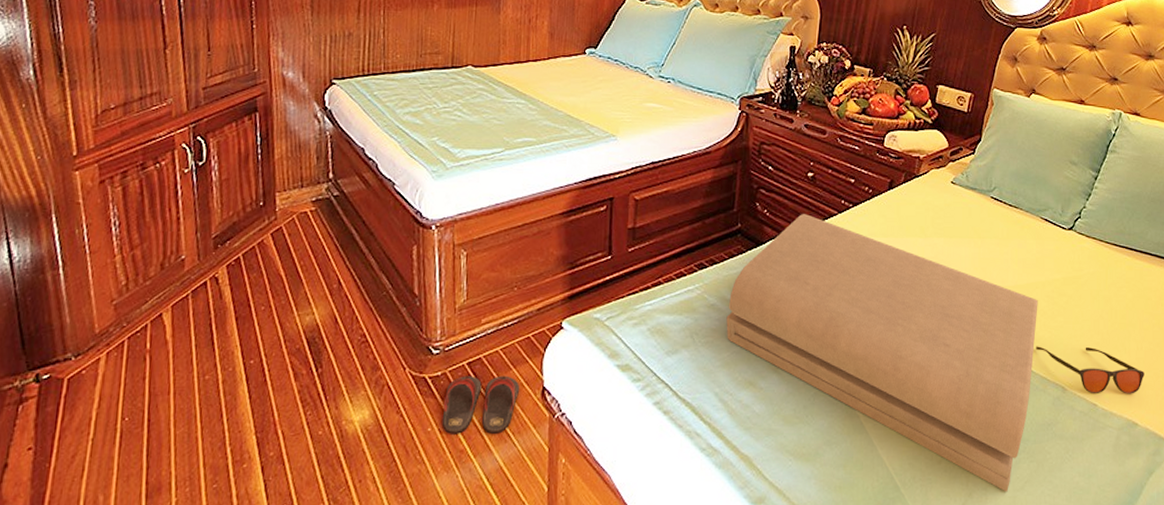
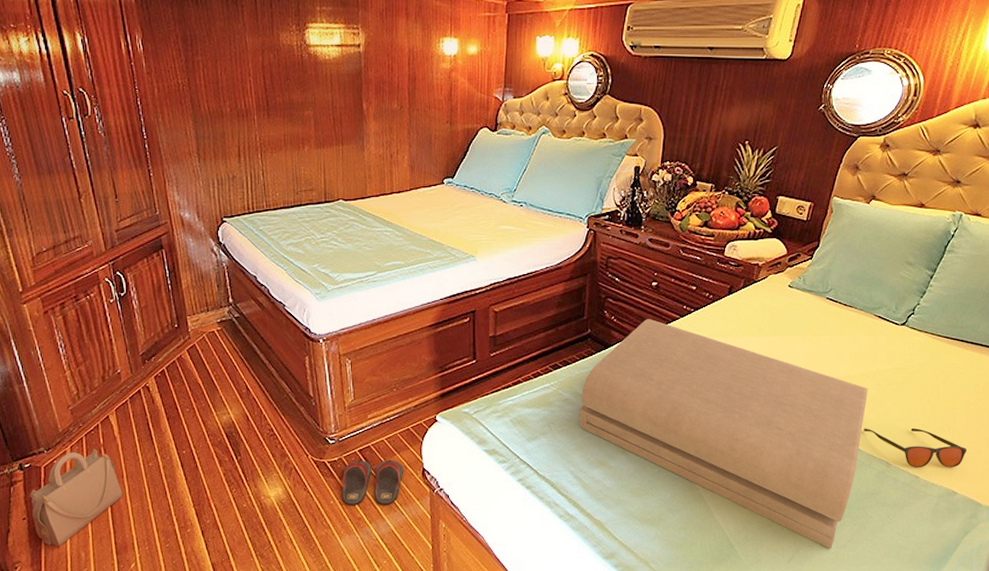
handbag: none [40,356,166,488] -> present [29,449,123,547]

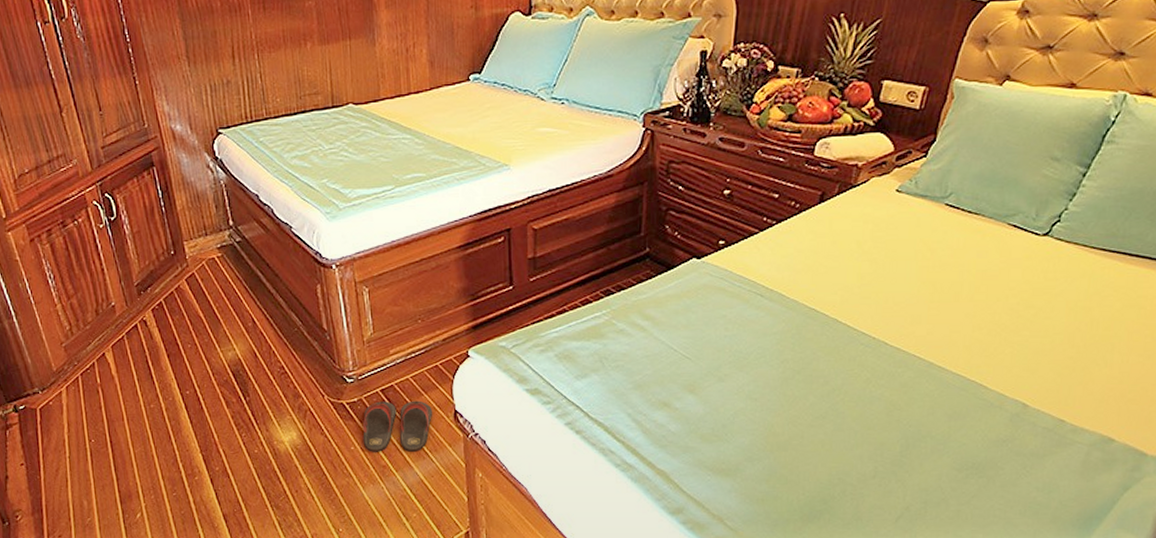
handbag: present [29,449,123,547] -> none [26,389,124,495]
towel: present [579,319,868,549] -> none [637,234,999,506]
sunglasses: present [864,428,967,468] -> none [993,362,1129,410]

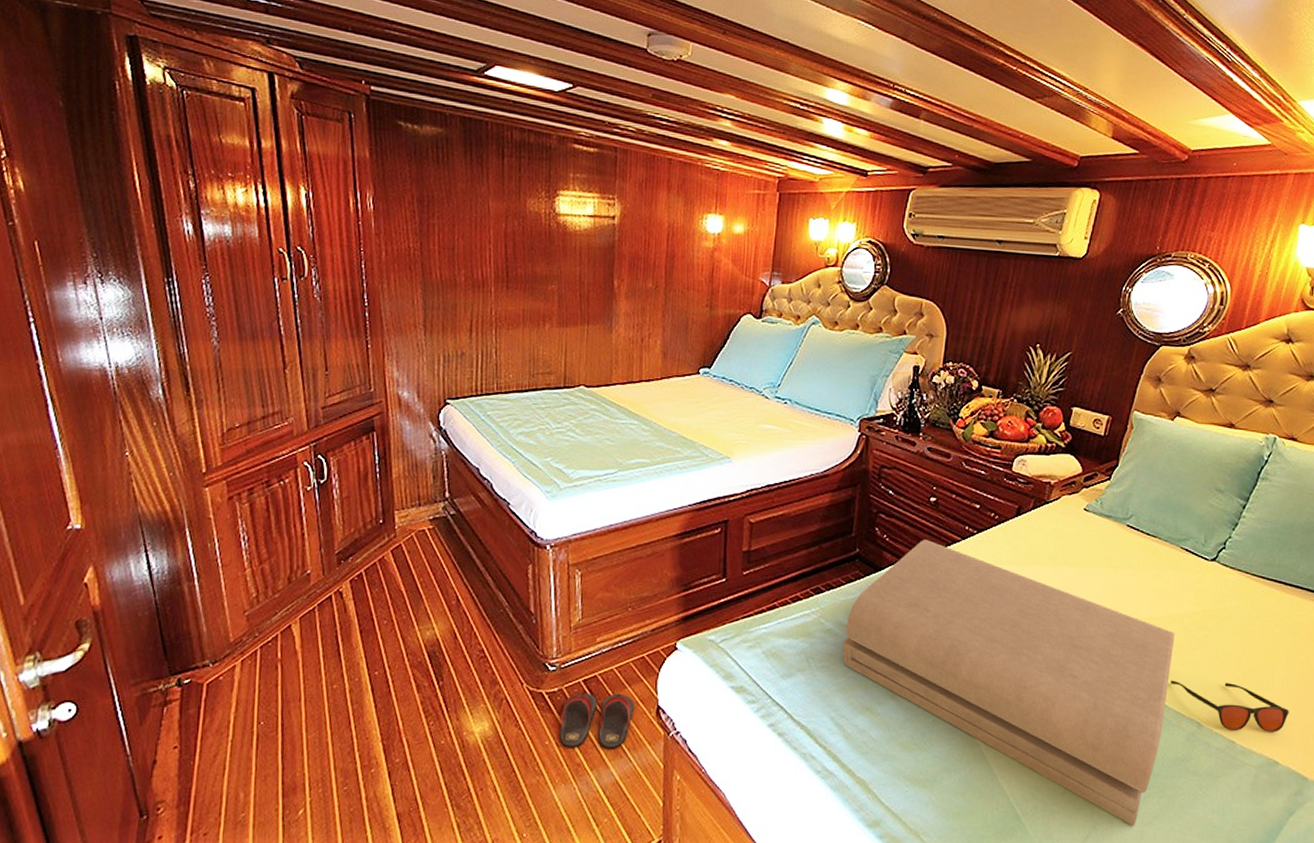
towel: none [637,234,999,506] -> present [842,540,1175,826]
sunglasses: none [993,362,1129,410] -> present [1170,680,1289,733]

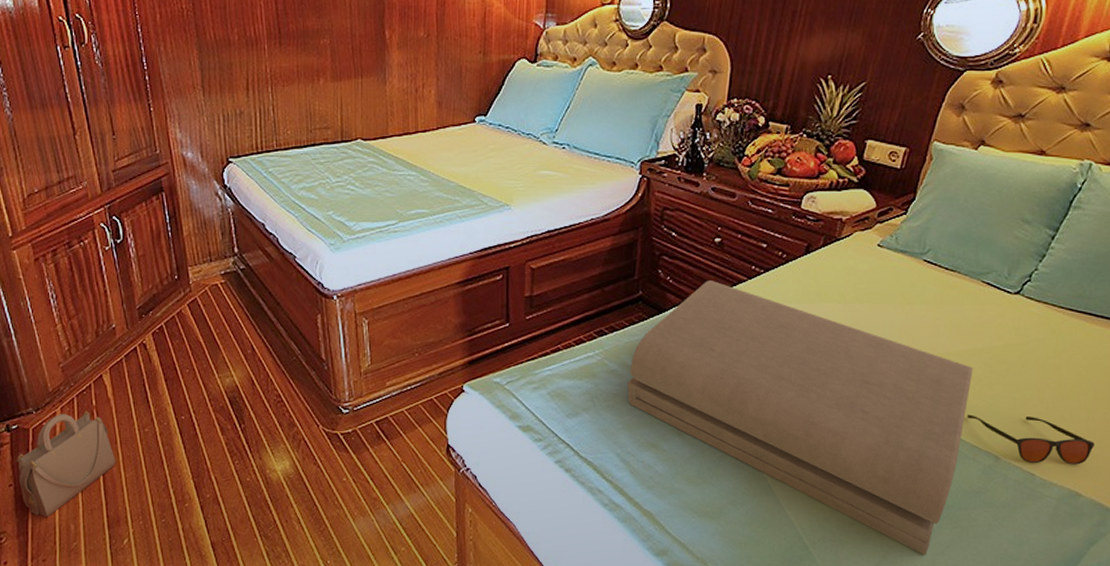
handbag: none [185,664,298,785] -> present [16,411,116,518]
flip-flop: present [559,692,634,749] -> none [355,433,425,485]

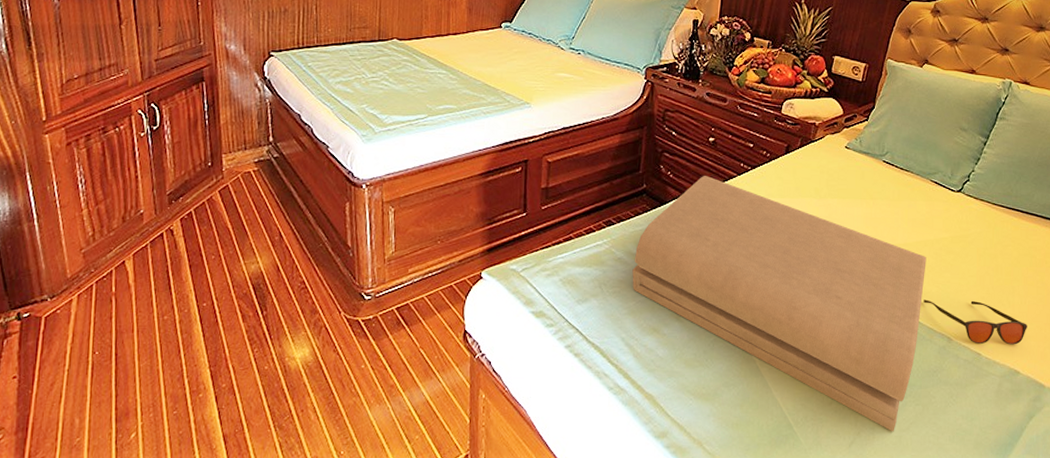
handbag: present [16,411,116,518] -> none [23,298,131,412]

